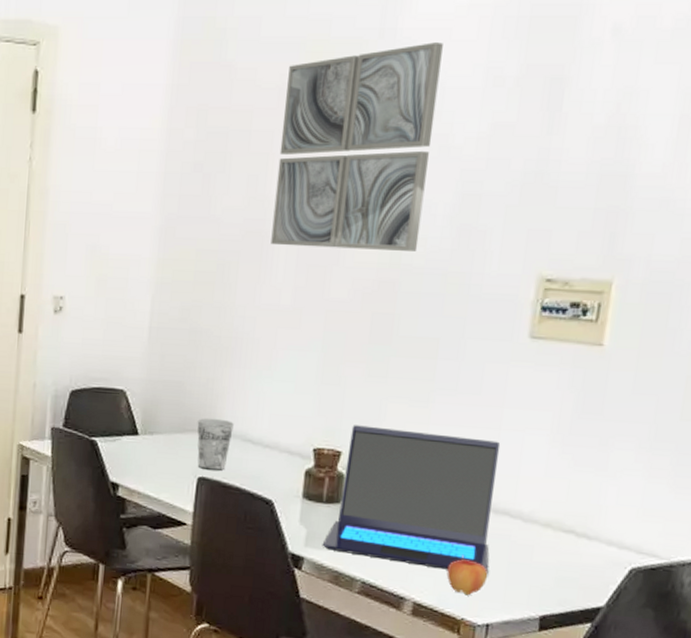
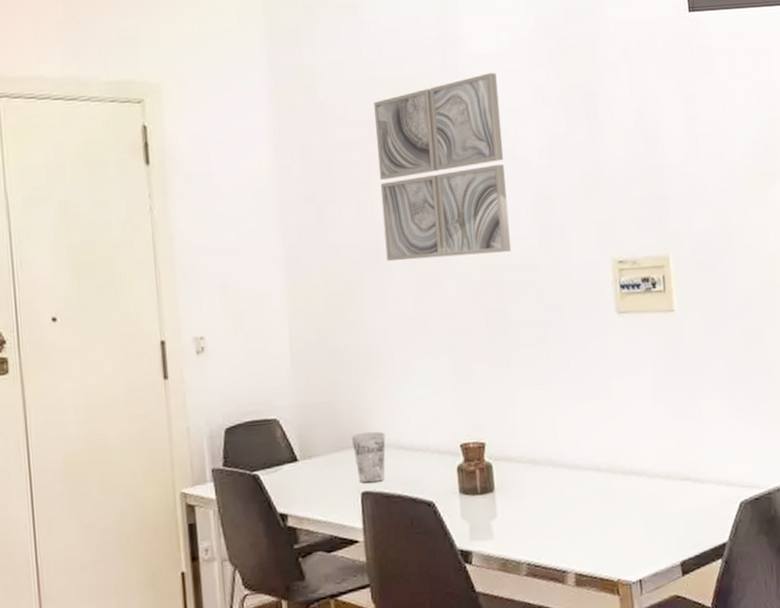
laptop: present [322,425,501,574] -> none [485,409,631,539]
apple: present [446,554,488,596] -> none [596,518,631,557]

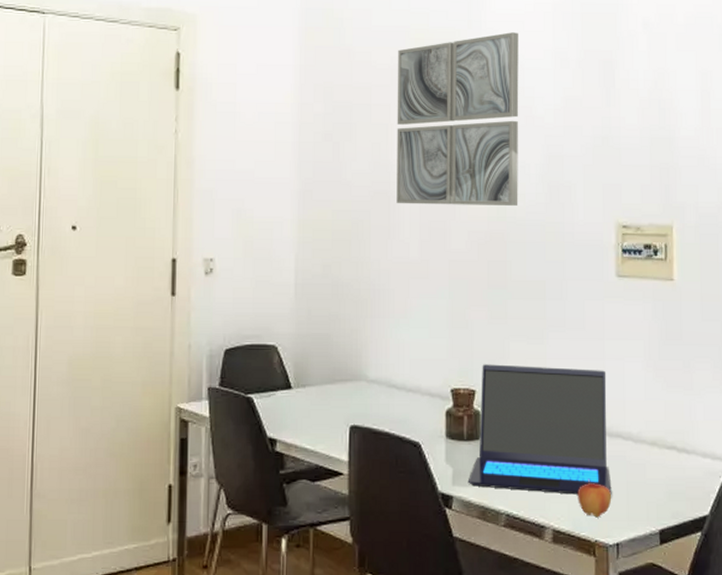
cup: present [351,431,386,484] -> none [345,367,379,419]
laptop: none [485,409,631,539] -> present [467,364,612,495]
apple: none [596,518,631,557] -> present [577,478,612,518]

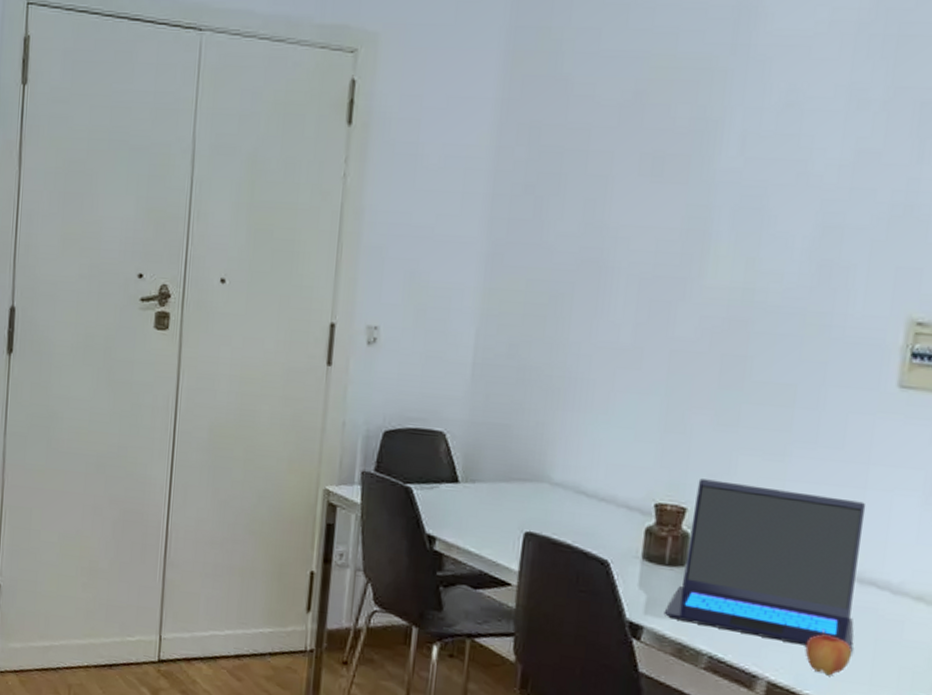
wall art: present [396,32,519,206] -> none [609,60,802,288]

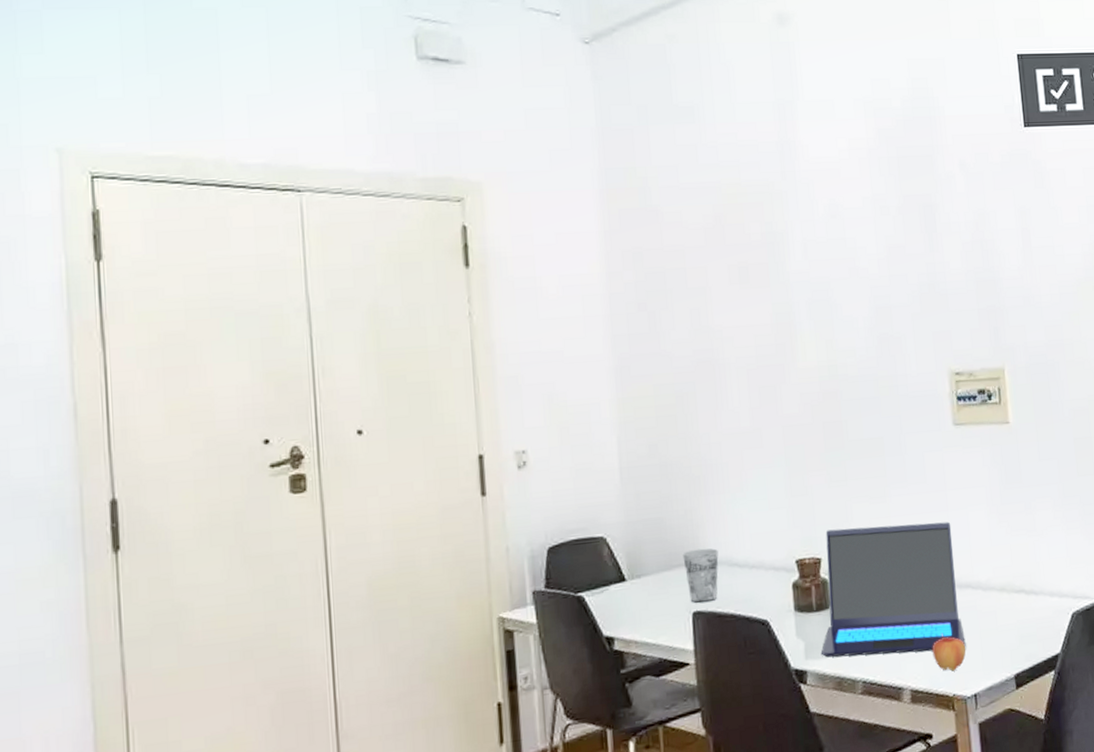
cup: none [524,466,566,526] -> present [682,548,719,603]

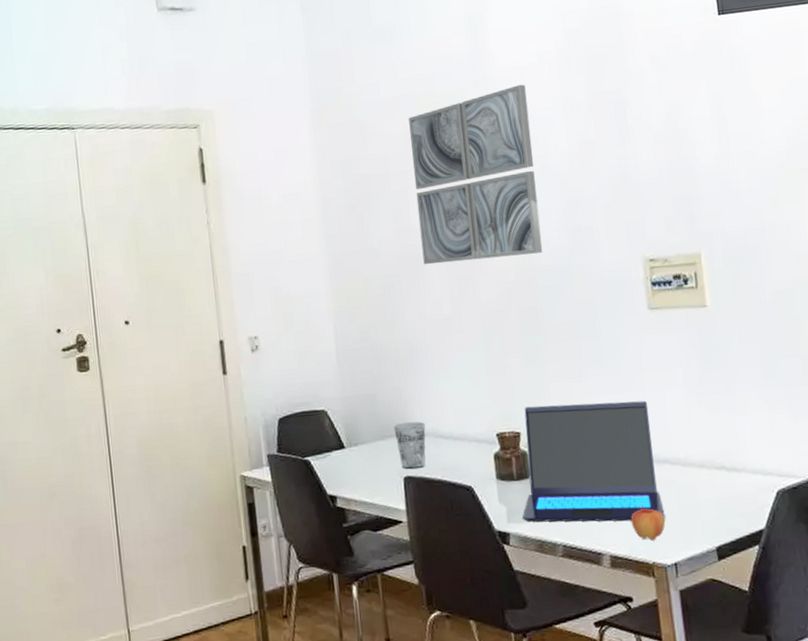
wall art: none [710,181,849,372] -> present [408,84,543,265]

